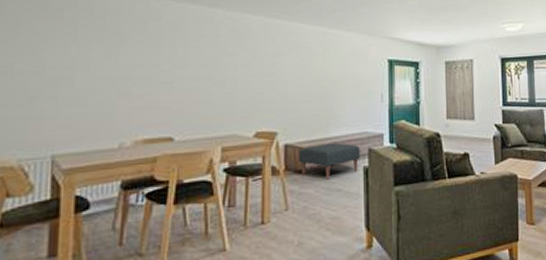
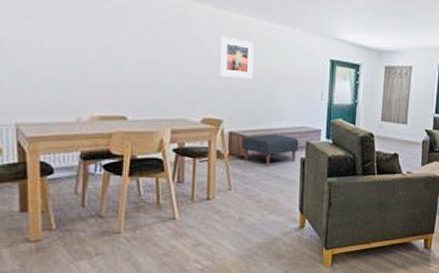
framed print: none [274,45,308,86] -> present [220,36,254,78]

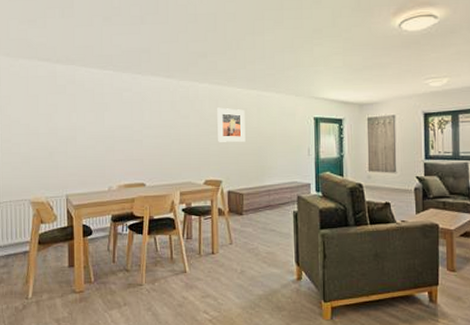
ottoman: present [242,134,299,166] -> none [240,190,291,221]

